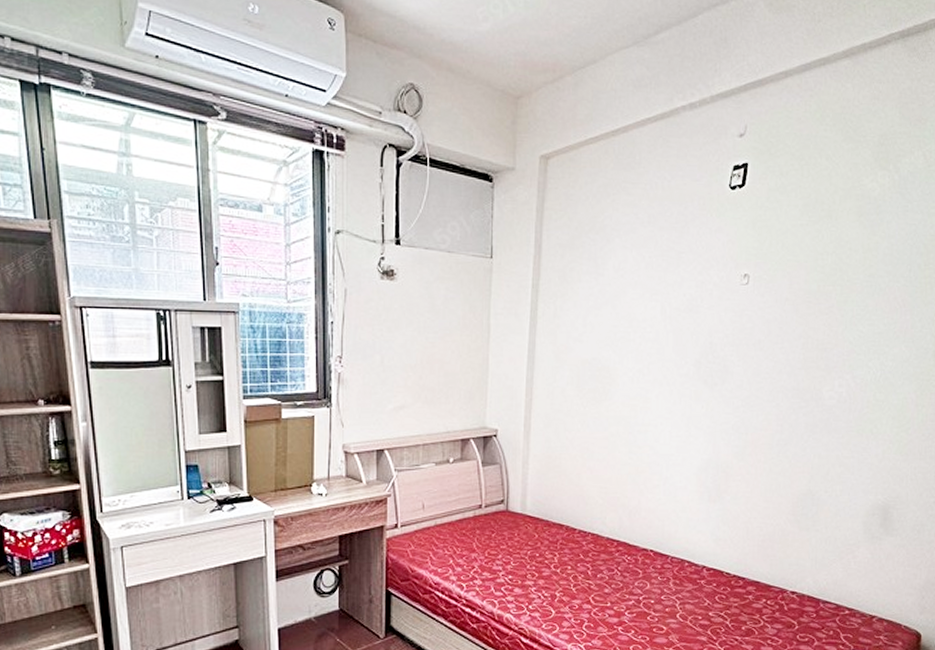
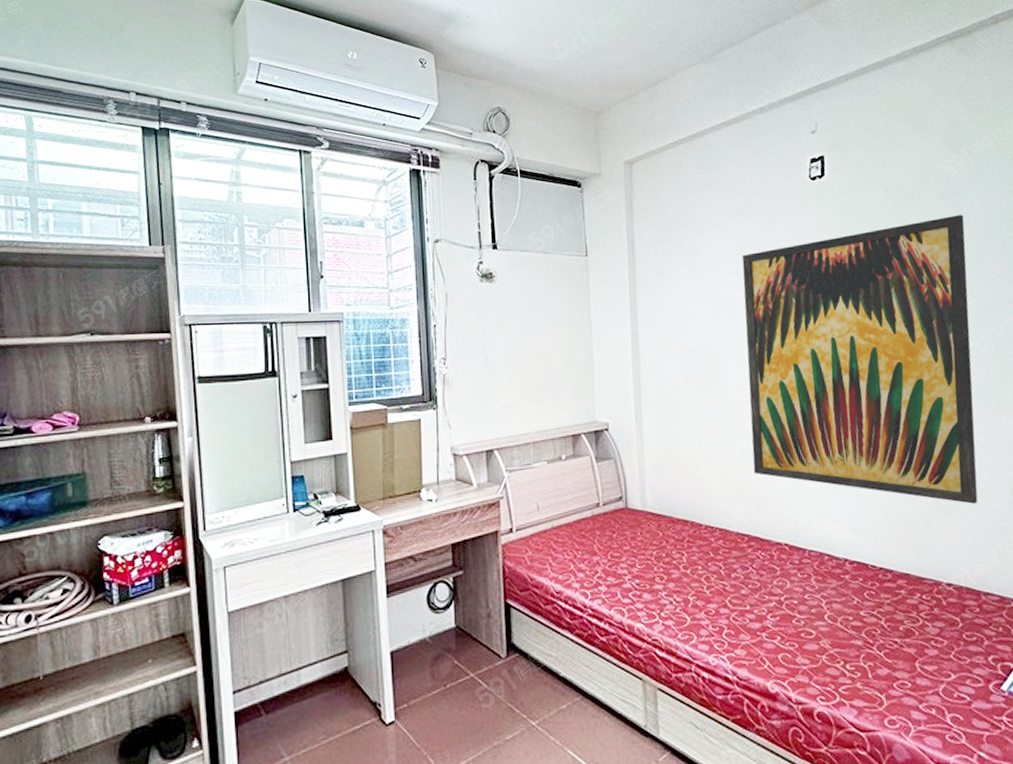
wall art: none [631,237,877,522] -> present [742,215,978,504]

